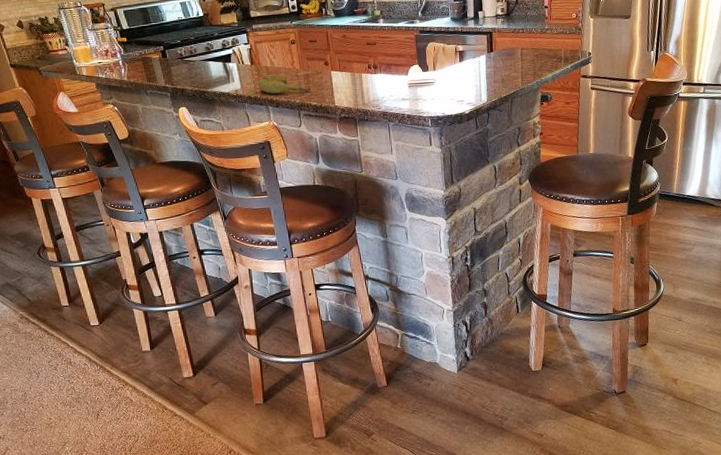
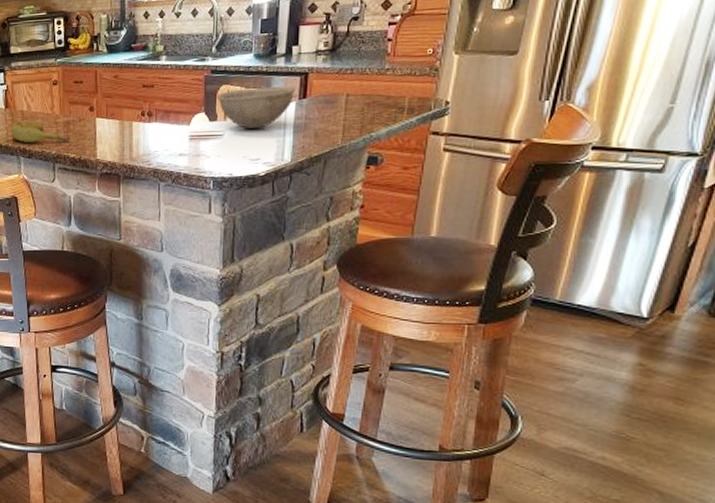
bowl: none [426,43,484,77] -> present [216,87,296,130]

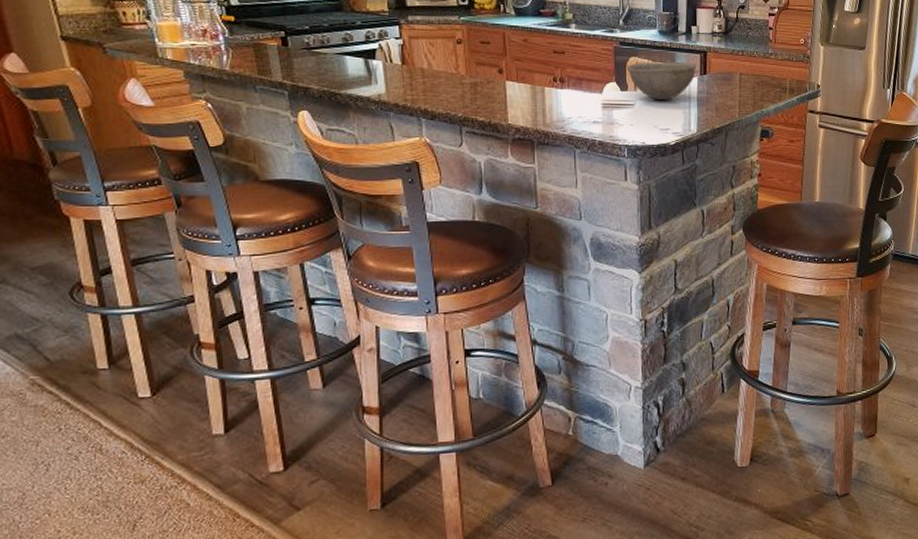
banana: present [11,120,70,143] -> none [410,79,478,103]

